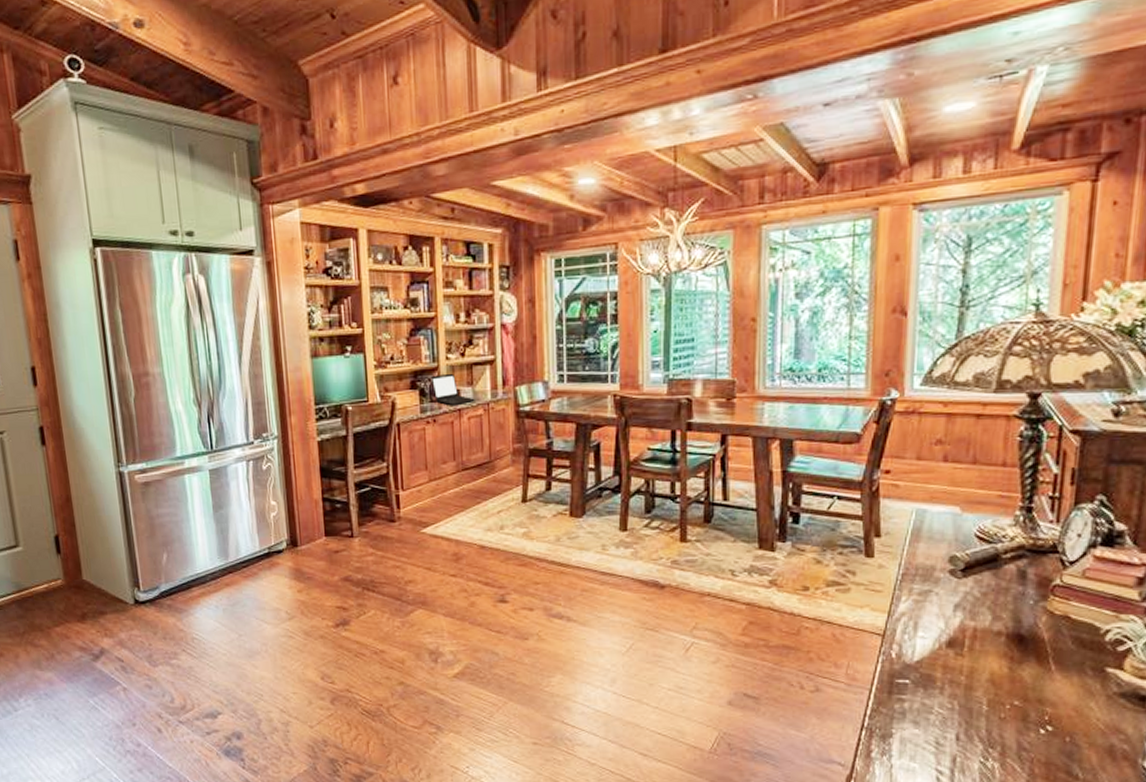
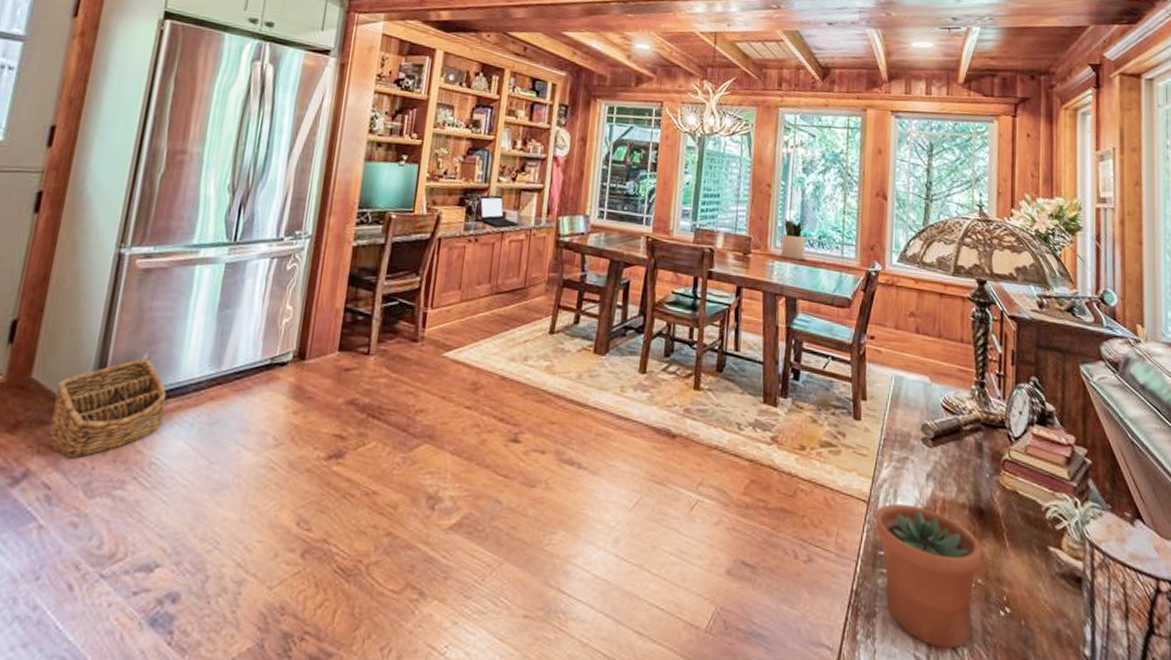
basket: none [104,557,193,639] -> present [47,358,166,459]
planter: none [769,353,804,400] -> present [779,218,807,261]
planter: none [890,635,1020,763] -> present [874,503,981,649]

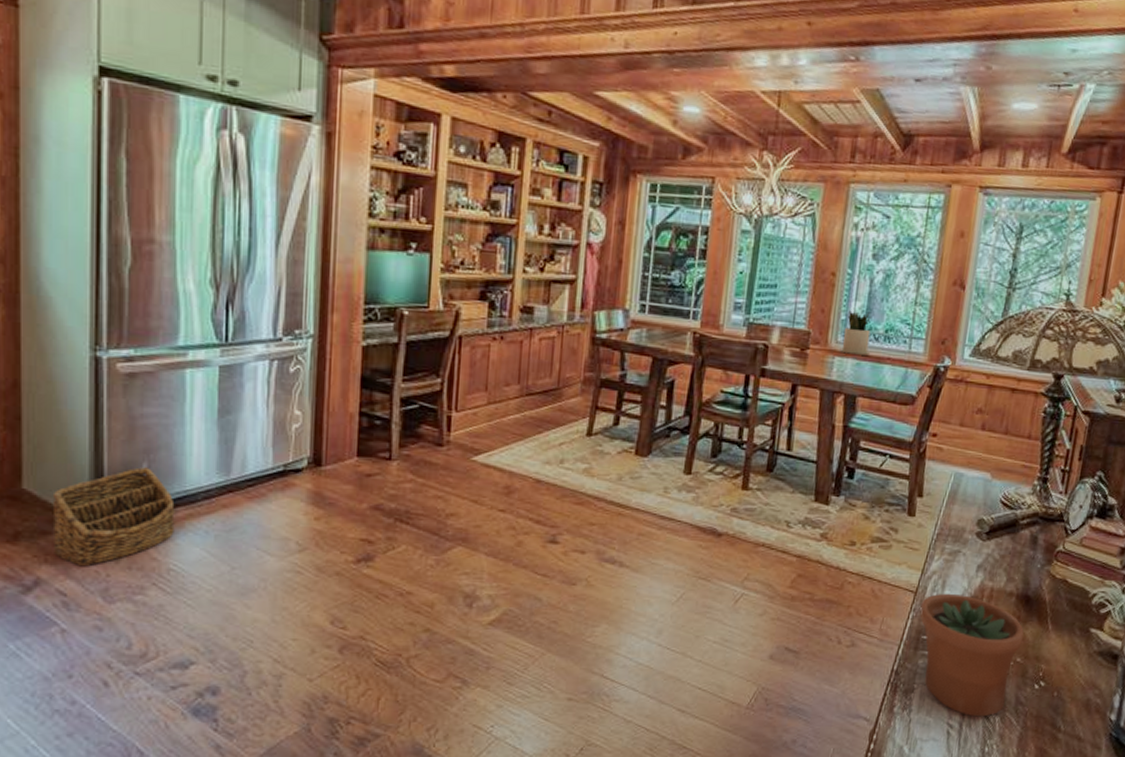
laptop: present [479,195,518,228] -> none [504,287,548,325]

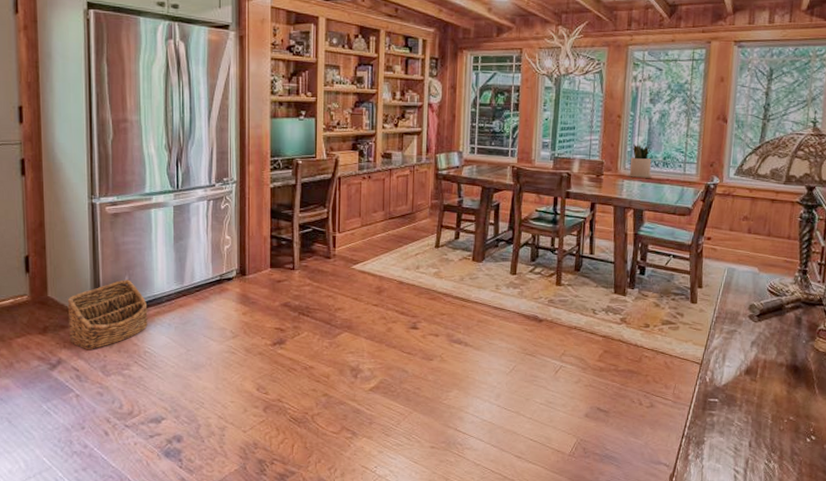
planter: present [920,593,1024,717] -> none [705,364,795,465]

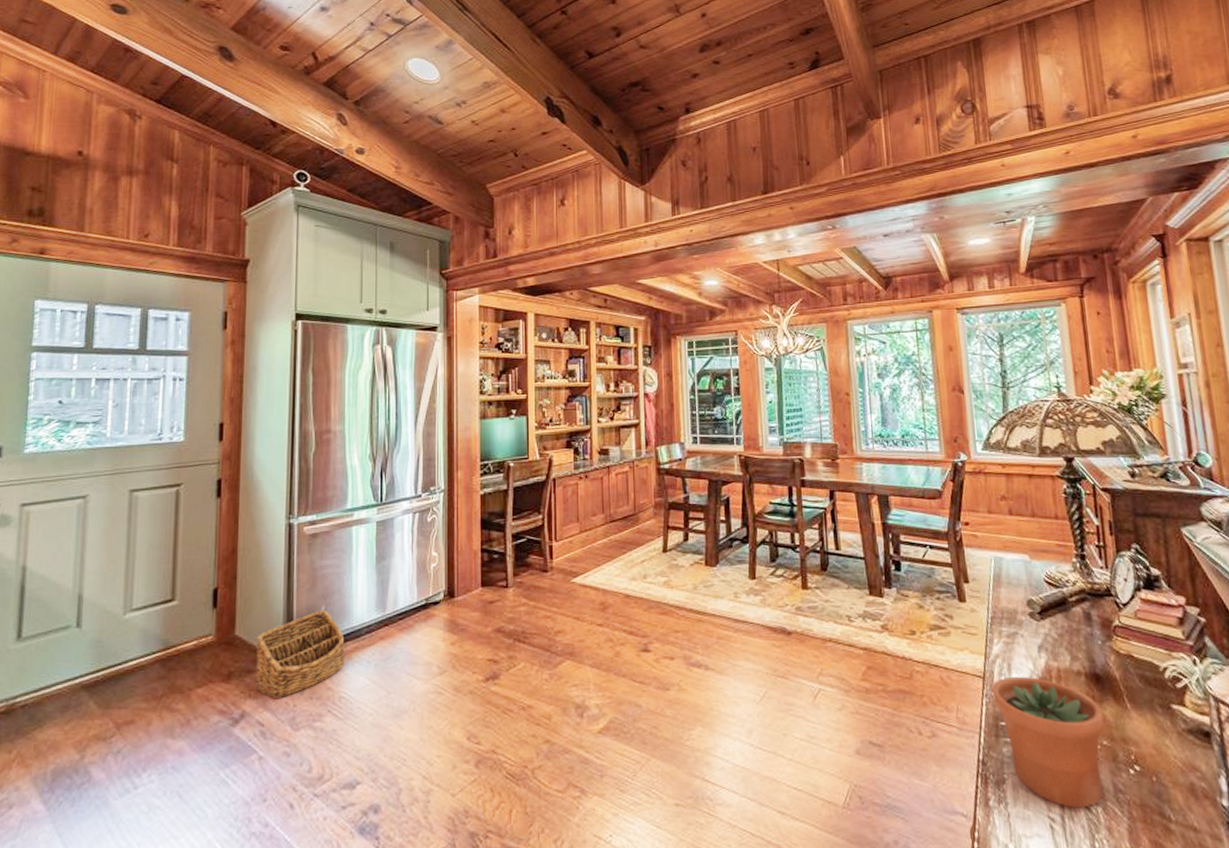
planter: present [628,144,653,179] -> none [865,422,893,461]
planter: none [705,364,795,465] -> present [991,676,1104,808]

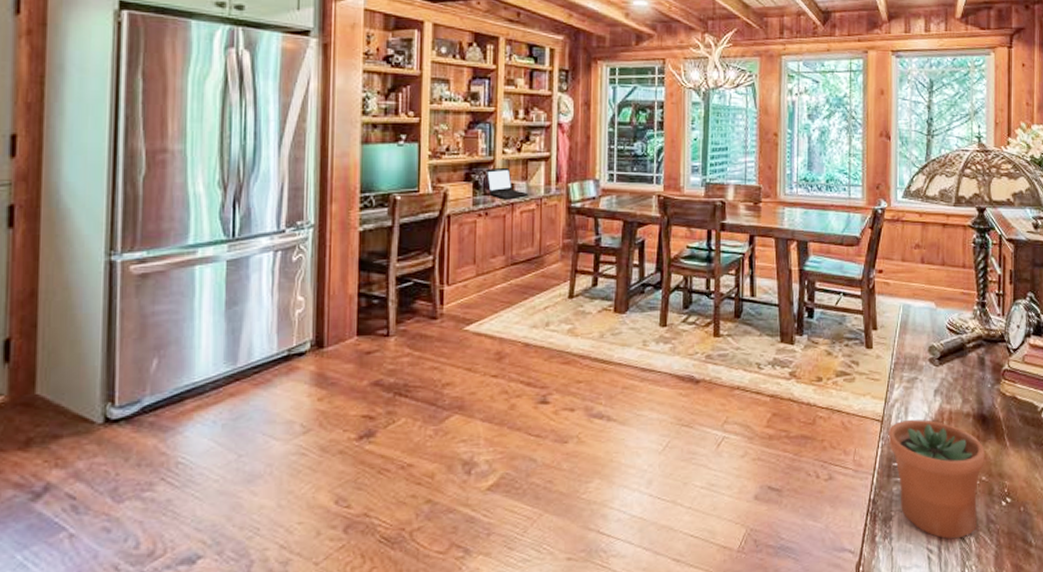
basket: present [256,610,345,699] -> none [64,363,184,468]
laptop: none [585,434,621,464] -> present [487,167,527,200]

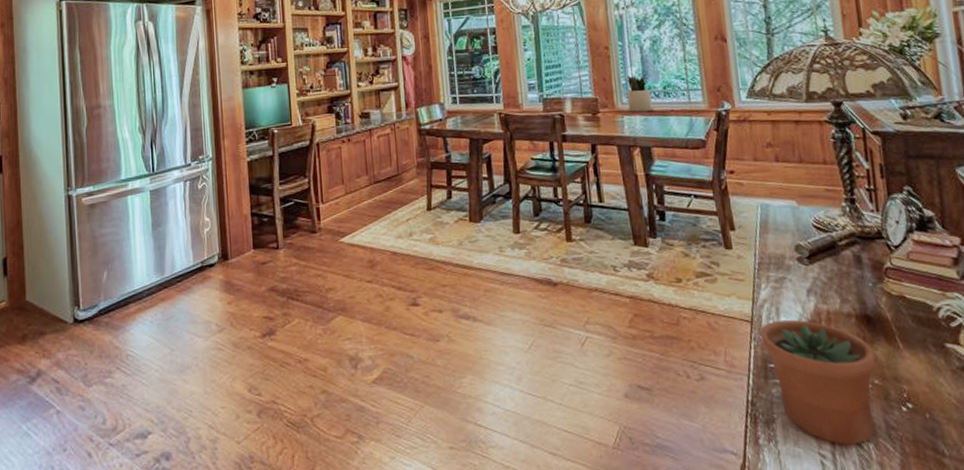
laptop: present [487,167,527,200] -> none [345,98,382,127]
planter: none [788,165,816,205] -> present [626,74,655,113]

